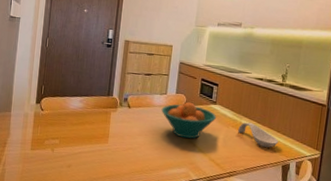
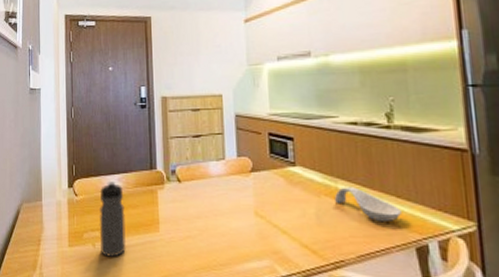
water bottle: none [57,101,83,160] -> present [99,180,126,257]
fruit bowl: present [161,102,217,139] -> none [221,166,300,218]

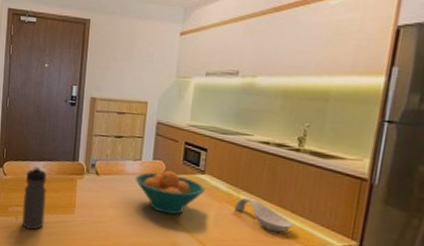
fruit bowl: none [221,166,300,218] -> present [135,170,206,215]

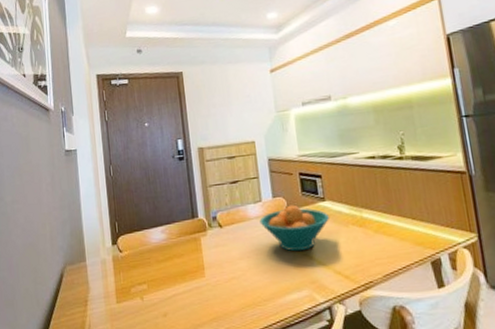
water bottle: present [21,165,46,230] -> none [144,233,174,308]
spoon rest: present [235,198,293,232] -> none [361,214,417,243]

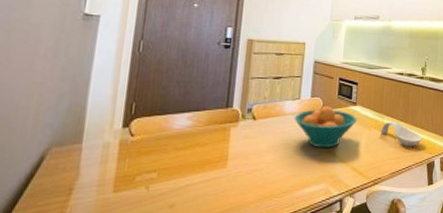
spoon rest: none [361,214,417,243] -> present [381,121,422,147]

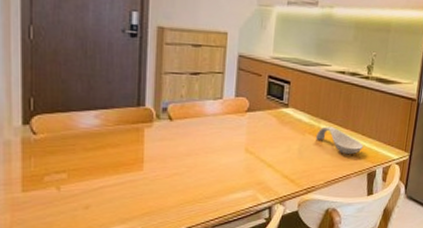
fruit bowl: present [294,105,358,148] -> none [216,106,290,154]

